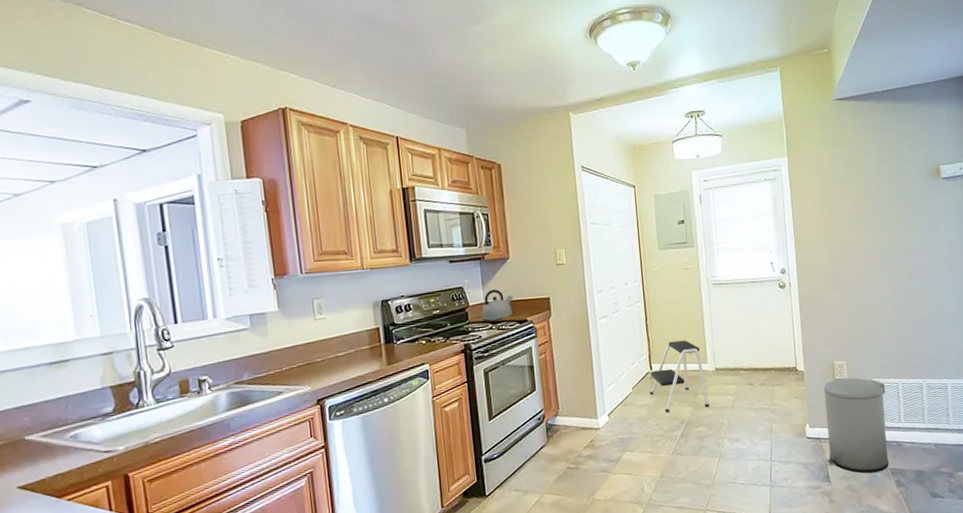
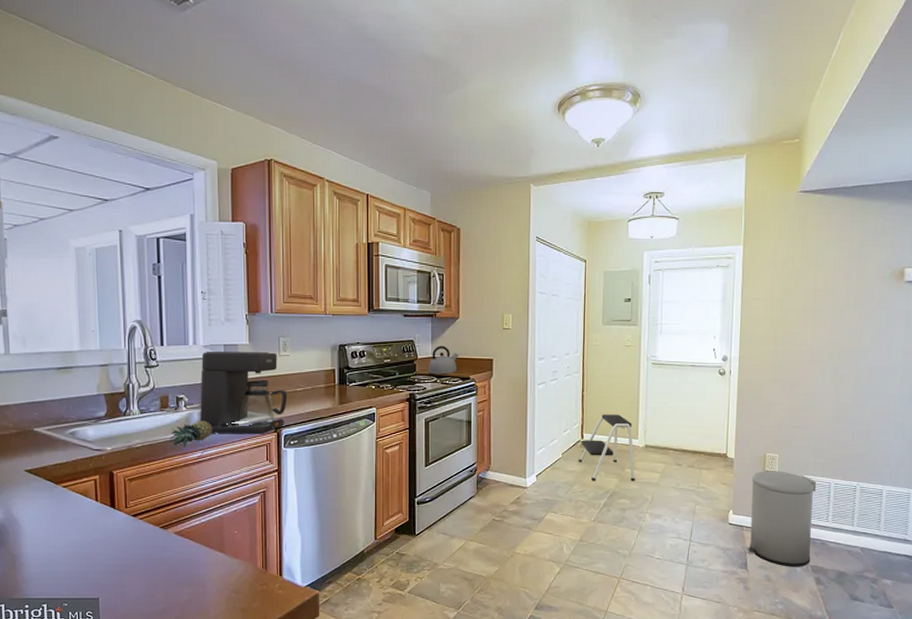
fruit: none [192,402,245,438] -> present [167,421,213,448]
coffee maker: none [224,317,329,415] -> present [200,350,288,434]

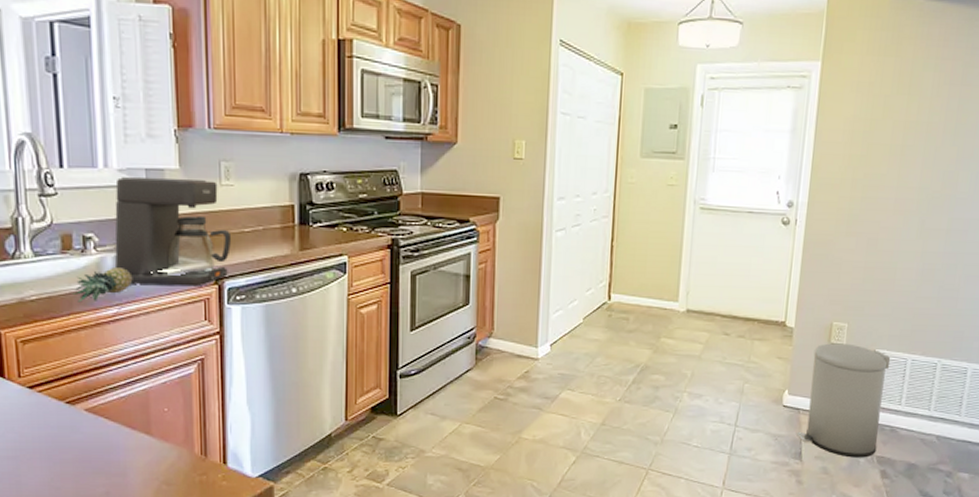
kettle: present [428,346,459,375] -> none [416,178,456,216]
step stool: present [578,414,636,482] -> none [603,270,674,354]

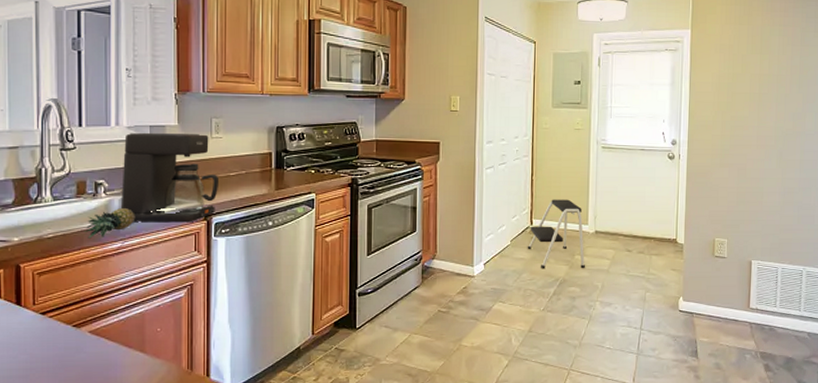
step stool: none [603,270,674,354] -> present [527,199,586,269]
pedal bin: present [796,343,891,458] -> none [692,256,765,354]

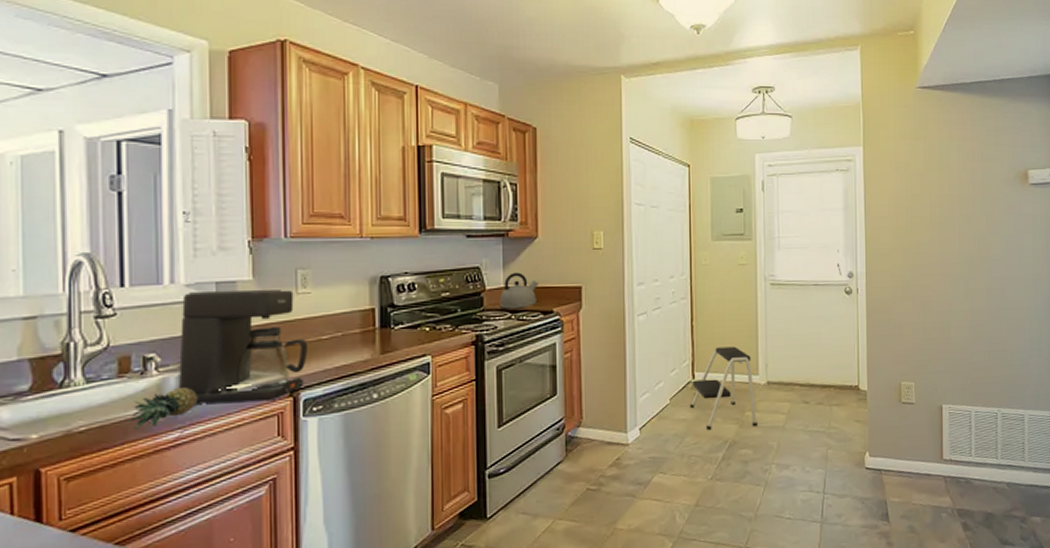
kettle: none [372,128,404,158] -> present [500,272,539,309]

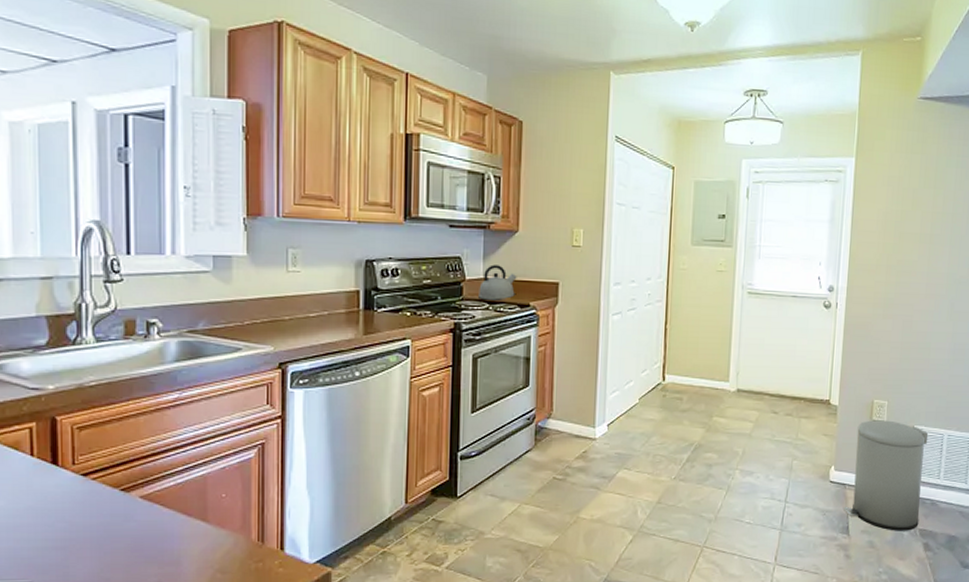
fruit: present [128,387,198,429] -> none [133,353,196,388]
coffee maker: present [179,289,309,404] -> none [179,263,297,371]
step stool: present [689,346,759,431] -> none [658,352,725,433]
pedal bin: none [881,401,957,513] -> present [843,420,929,531]

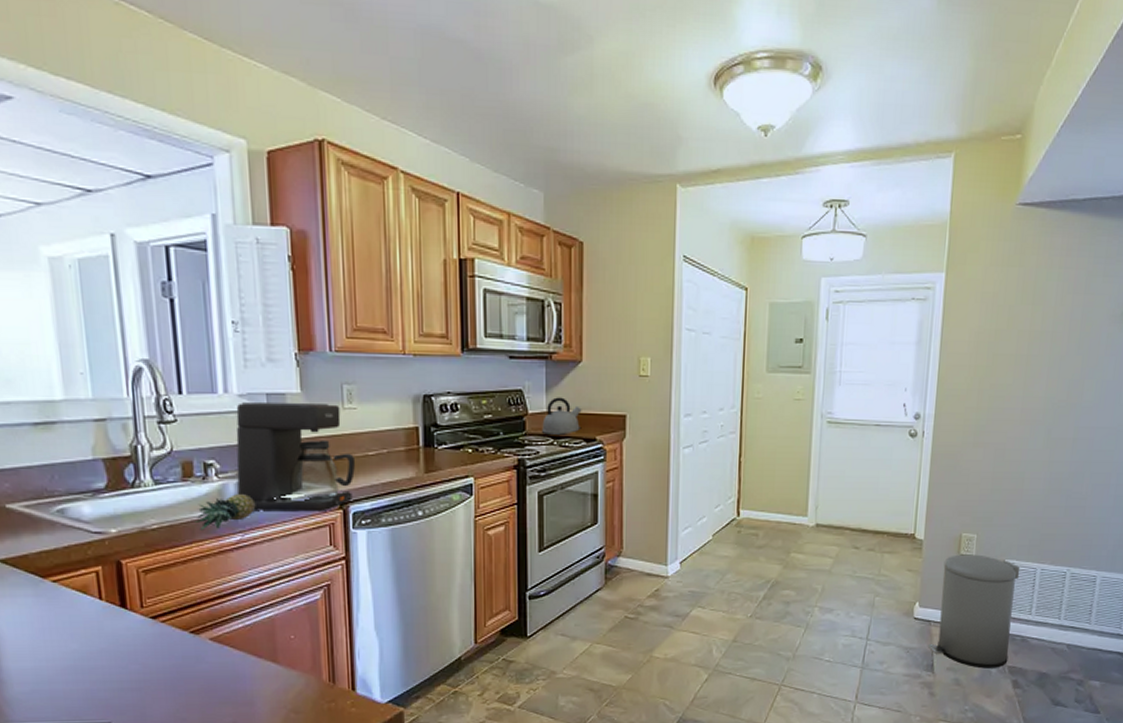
fruit: none [133,353,196,388] -> present [194,494,256,530]
coffee maker: none [179,263,297,371] -> present [236,401,356,512]

